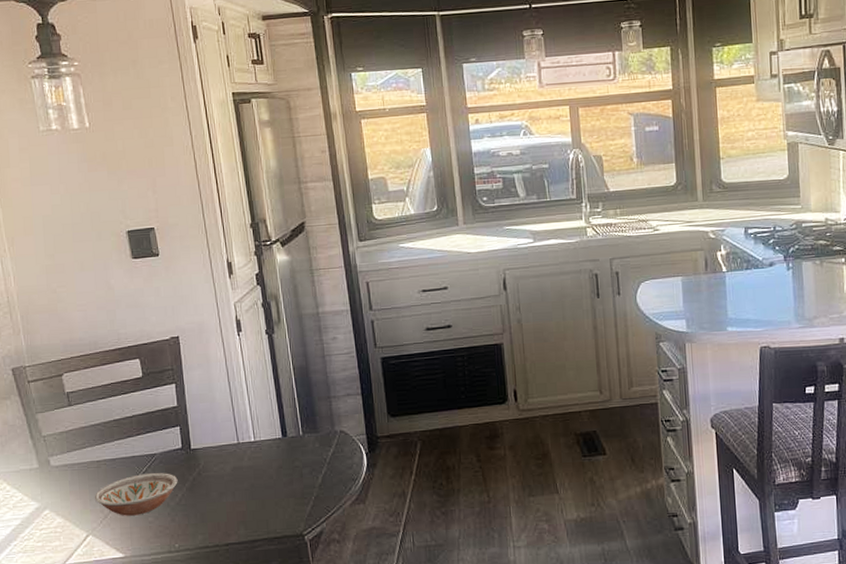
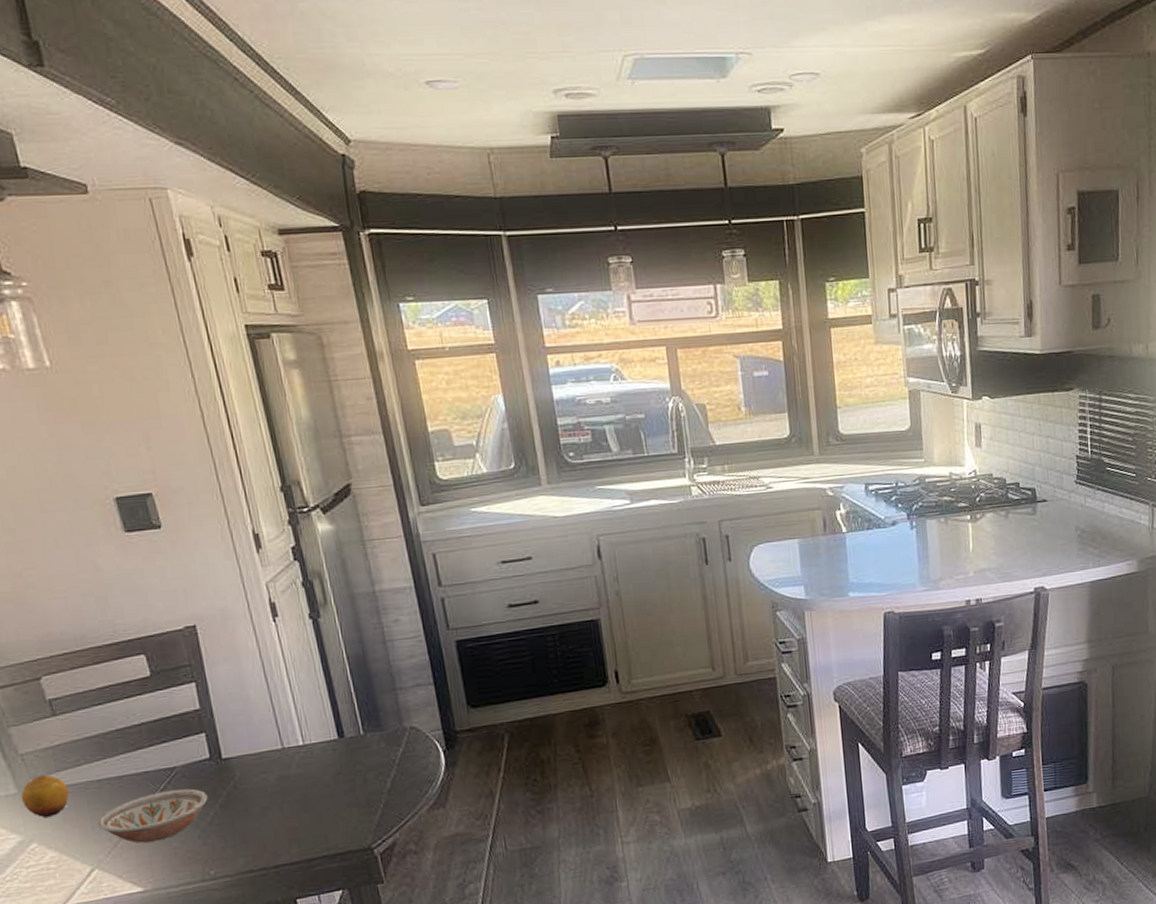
fruit: none [41,454,75,489] -> present [21,774,69,817]

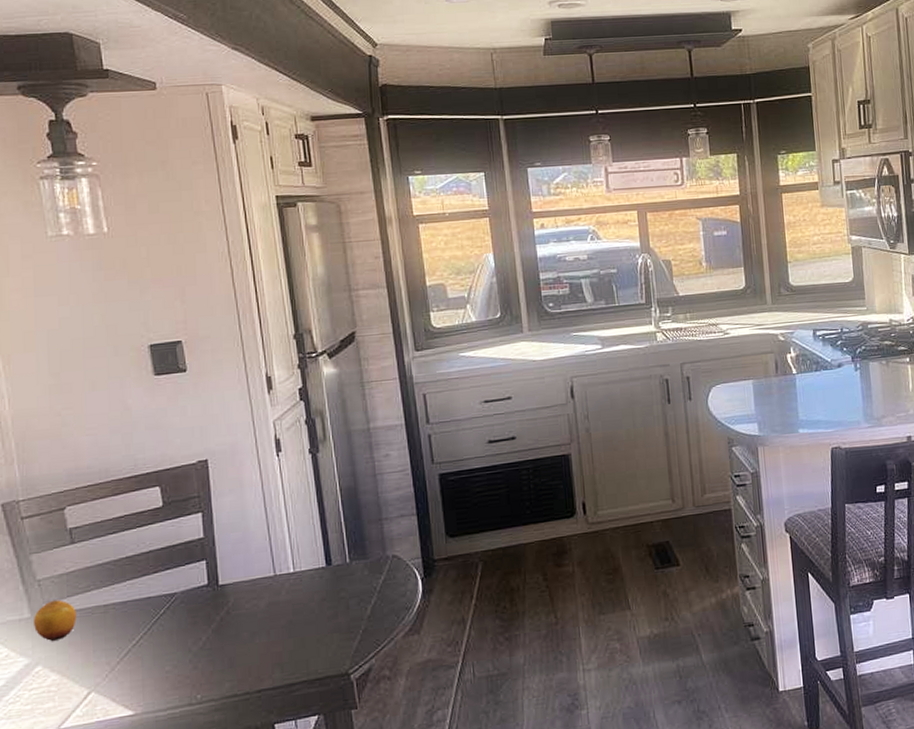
bowl: present [98,788,208,843] -> none [100,614,202,667]

